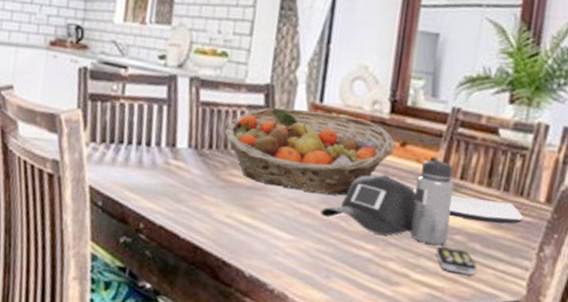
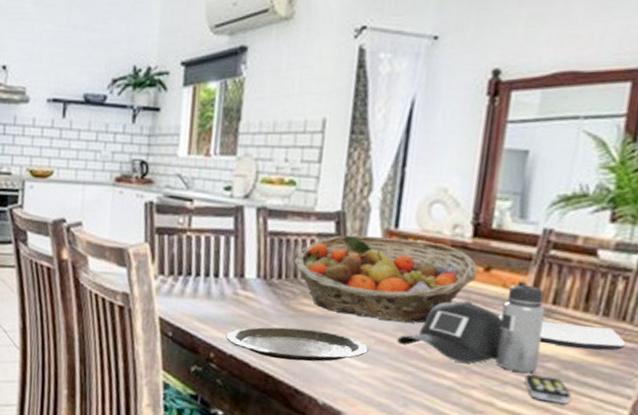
plate: none [156,197,295,233] -> present [226,326,370,362]

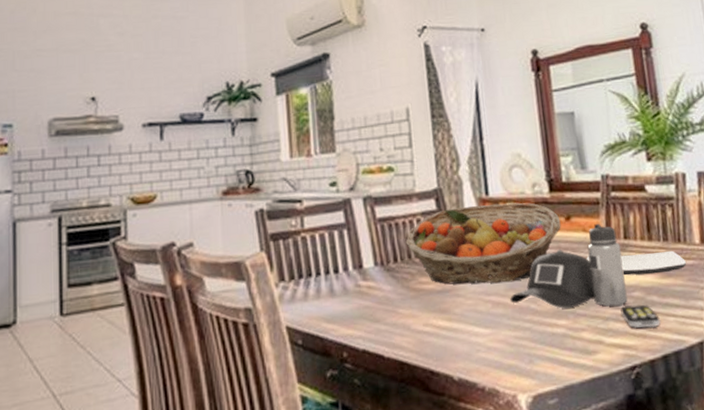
plate: present [226,326,370,362] -> none [355,305,489,344]

